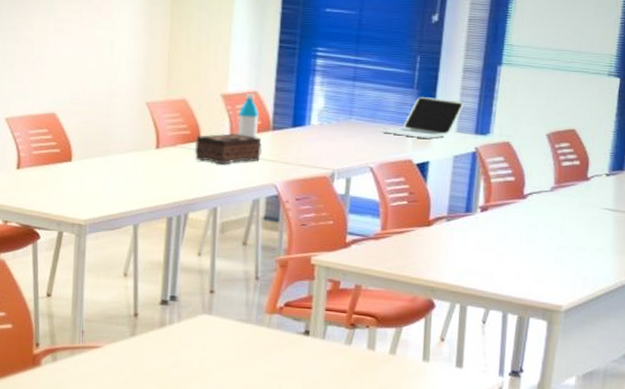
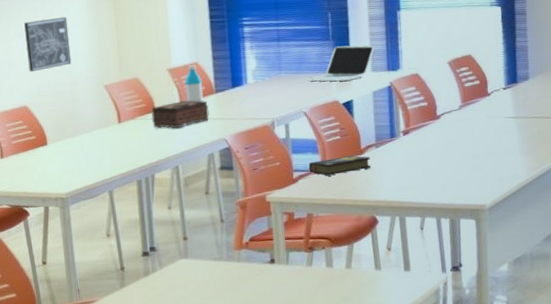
wall art: none [63,15,116,75] -> present [24,16,72,72]
hardback book: none [365,225,438,246] -> present [308,155,371,176]

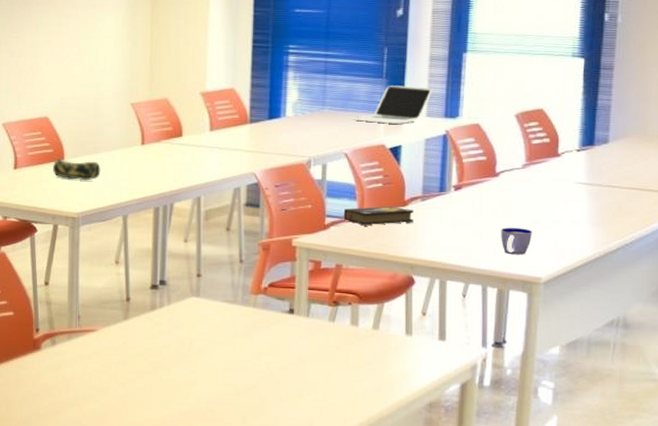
wall art: present [24,16,72,72] -> none [54,27,100,82]
pencil case: none [37,143,83,162] -> present [53,159,101,181]
tissue box: present [151,100,209,129] -> none [177,128,240,157]
water bottle: present [184,65,204,102] -> none [216,91,237,131]
cup: none [447,162,474,188] -> present [501,228,532,255]

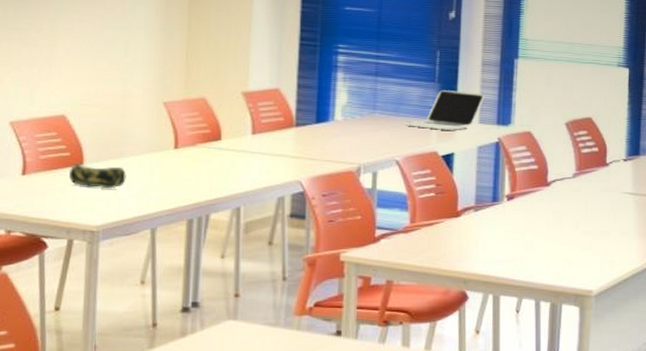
hardback book: present [343,207,413,226] -> none [394,218,466,238]
cup: present [501,228,532,255] -> none [553,239,583,267]

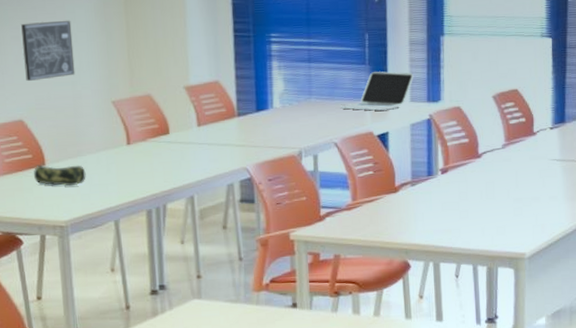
wall art: none [74,16,130,76] -> present [21,20,75,82]

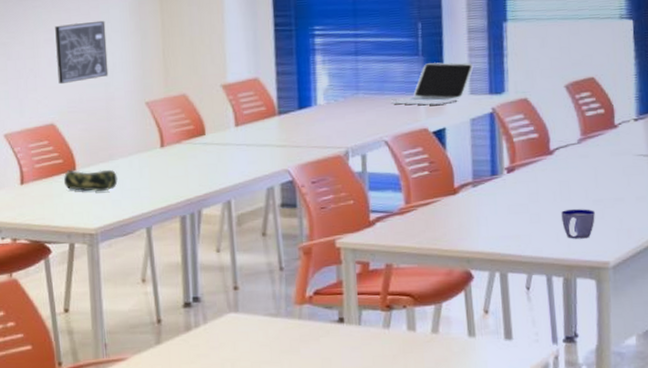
cup: none [486,206,515,233] -> present [561,209,595,239]

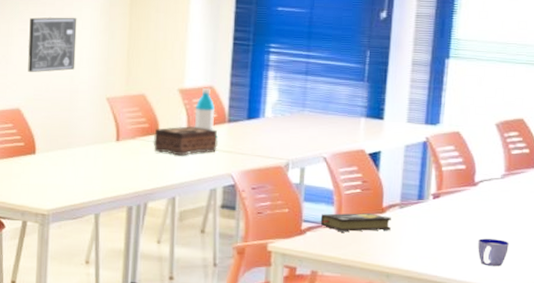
pencil case: present [64,169,118,192] -> none [24,153,73,177]
tissue box: none [200,123,270,156] -> present [153,126,218,156]
water bottle: none [241,81,264,125] -> present [194,88,215,130]
hardback book: none [389,195,466,220] -> present [320,213,391,233]
laptop: present [390,62,474,105] -> none [333,89,414,129]

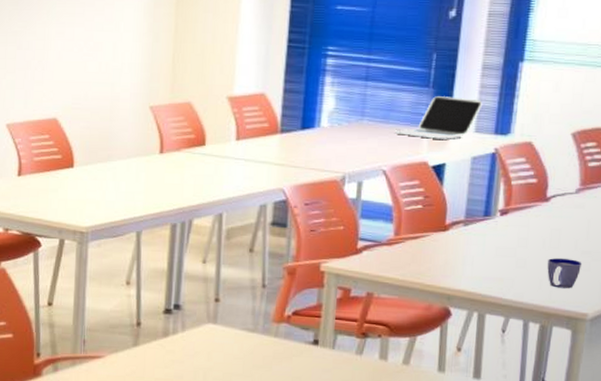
wall art: present [28,17,77,73] -> none [65,18,119,80]
tissue box: present [153,126,218,156] -> none [199,137,269,169]
water bottle: present [194,88,215,130] -> none [243,96,267,141]
hardback book: present [320,213,391,233] -> none [377,230,455,252]
laptop: none [333,89,414,129] -> present [394,96,483,139]

